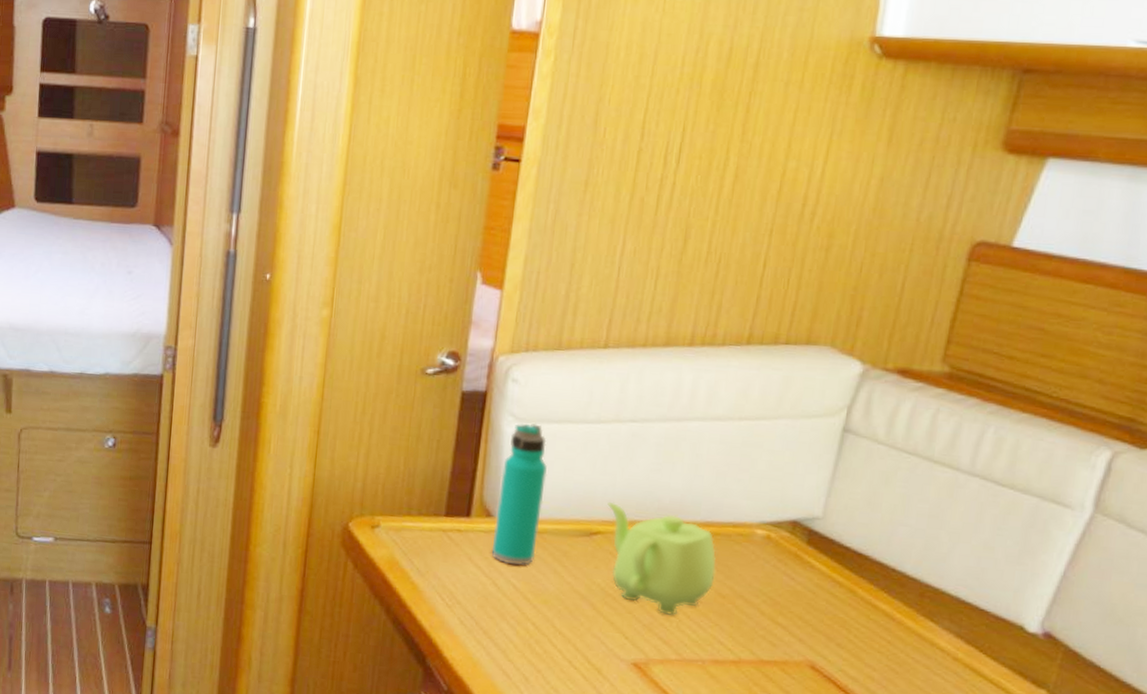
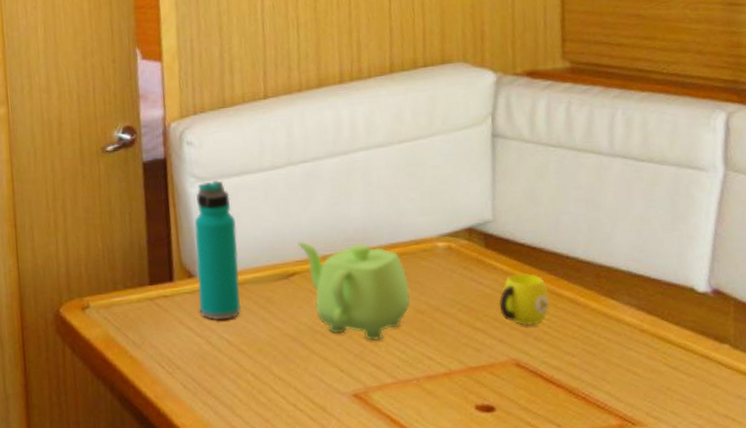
cup: none [807,577,864,632] -> present [499,273,549,326]

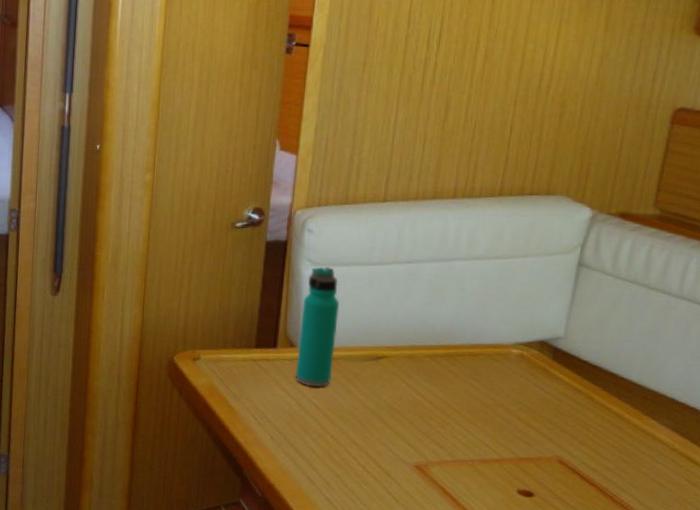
teapot: present [297,241,411,341] -> none [390,330,481,424]
cup: present [499,273,549,326] -> none [554,386,599,431]

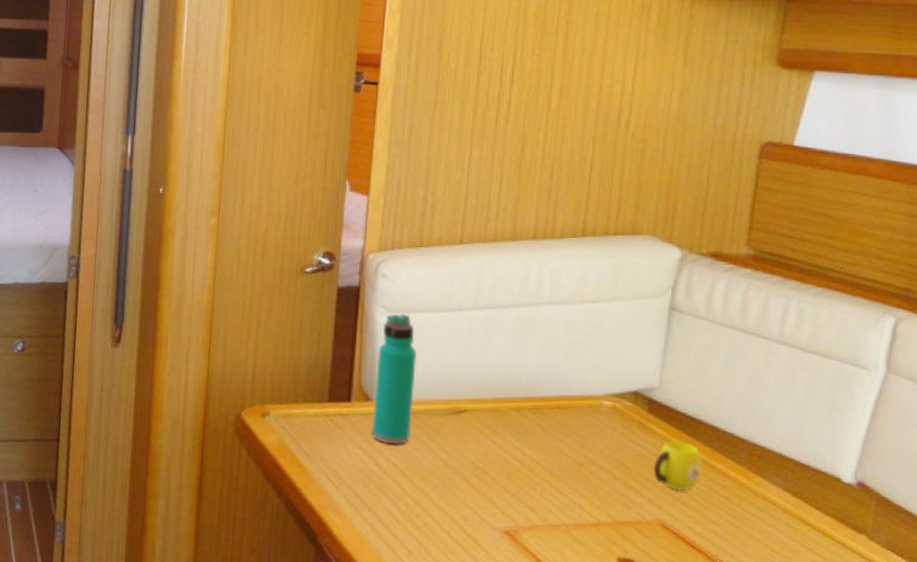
cup: none [554,386,599,431] -> present [653,441,701,491]

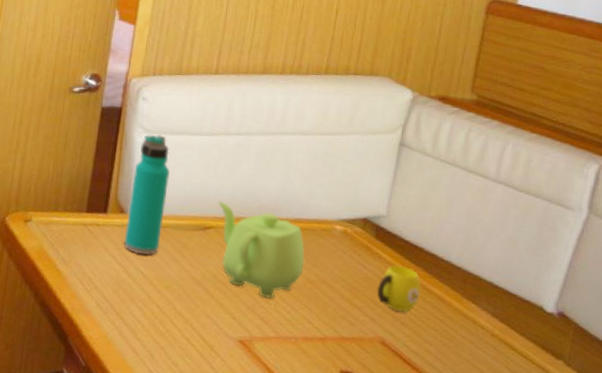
teapot: none [472,381,571,484] -> present [218,201,305,298]

